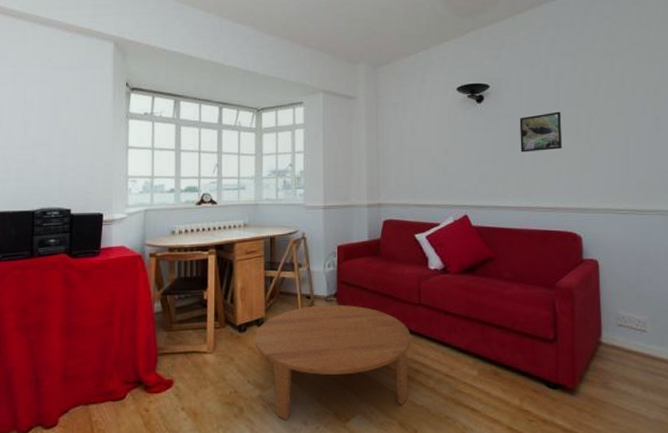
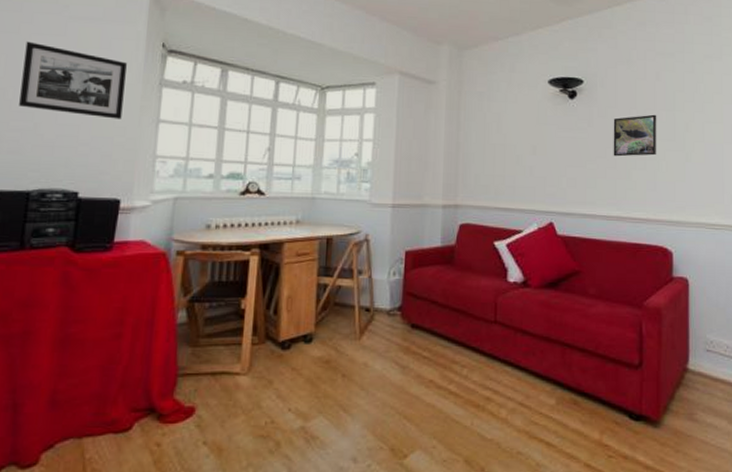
picture frame: none [21,90,99,148] -> present [19,41,127,119]
coffee table: present [255,305,411,420] -> none [300,320,483,456]

